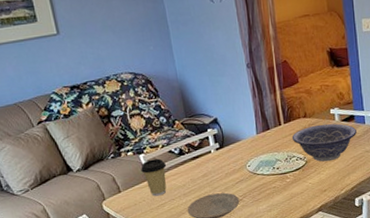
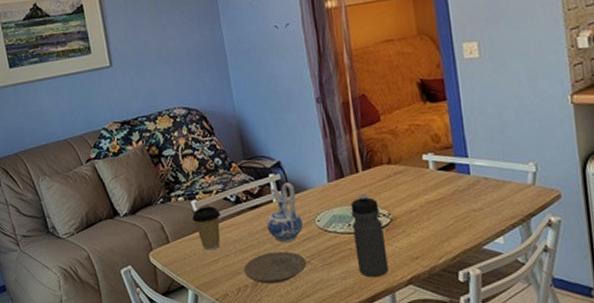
ceramic pitcher: none [206,136,236,186] -> present [267,183,303,243]
water bottle: none [274,143,304,209] -> present [350,194,389,278]
decorative bowl: present [291,123,357,162] -> none [372,172,459,221]

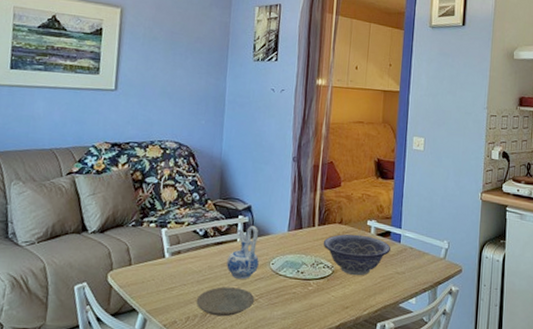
coffee cup: present [192,206,221,251] -> none [159,236,188,278]
water bottle: present [350,194,389,278] -> none [298,246,326,321]
decorative bowl: none [372,172,459,221] -> present [323,234,391,276]

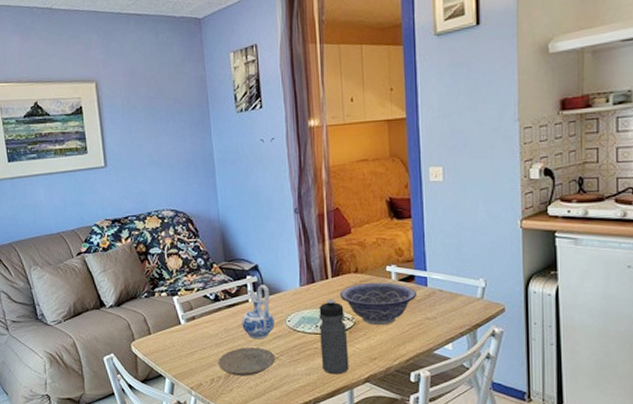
water bottle: none [298,246,326,321] -> present [319,299,349,375]

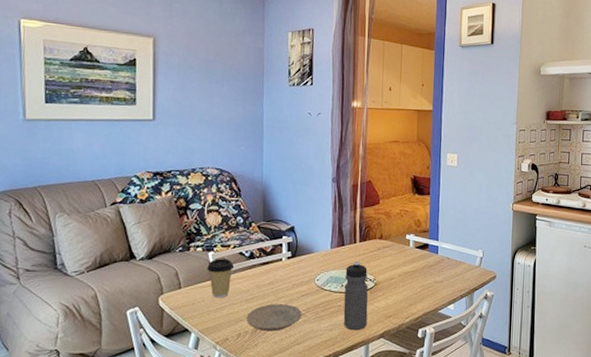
coffee cup: none [173,303,201,343] -> present [207,258,235,298]
ceramic pitcher: present [242,285,275,340] -> none [273,245,304,297]
decorative bowl: present [339,282,416,326] -> none [364,248,429,287]

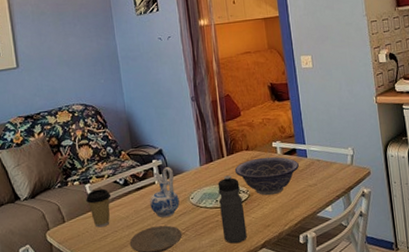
ceramic pitcher: none [273,245,304,297] -> present [150,167,180,218]
decorative bowl: none [364,248,429,287] -> present [234,156,299,196]

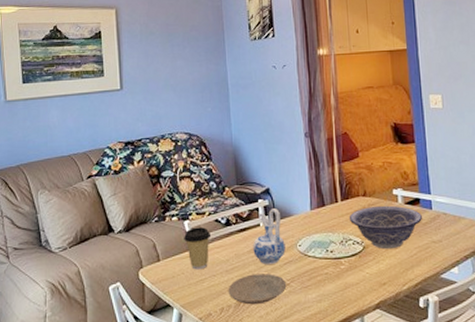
water bottle: present [217,175,247,244] -> none [329,223,360,301]

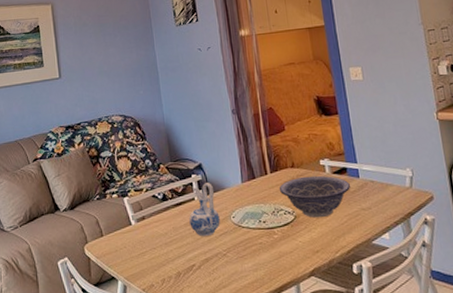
coffee cup: present [184,227,212,270] -> none [124,203,150,244]
plate: present [228,274,287,305] -> none [168,245,224,276]

